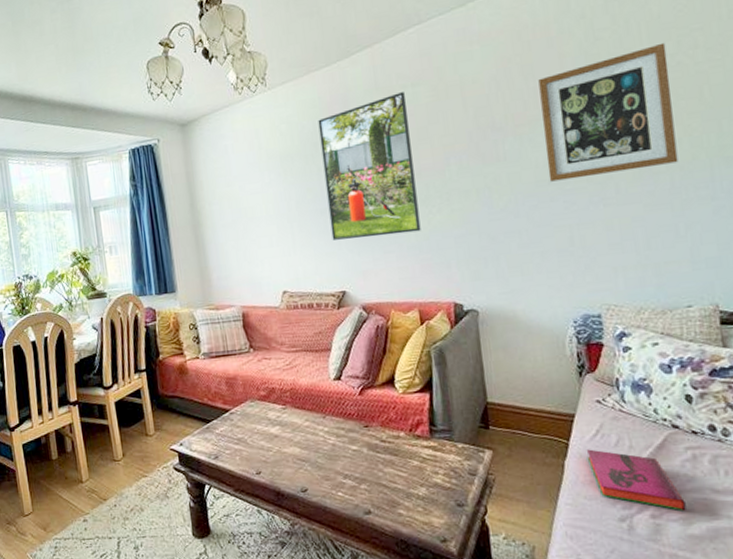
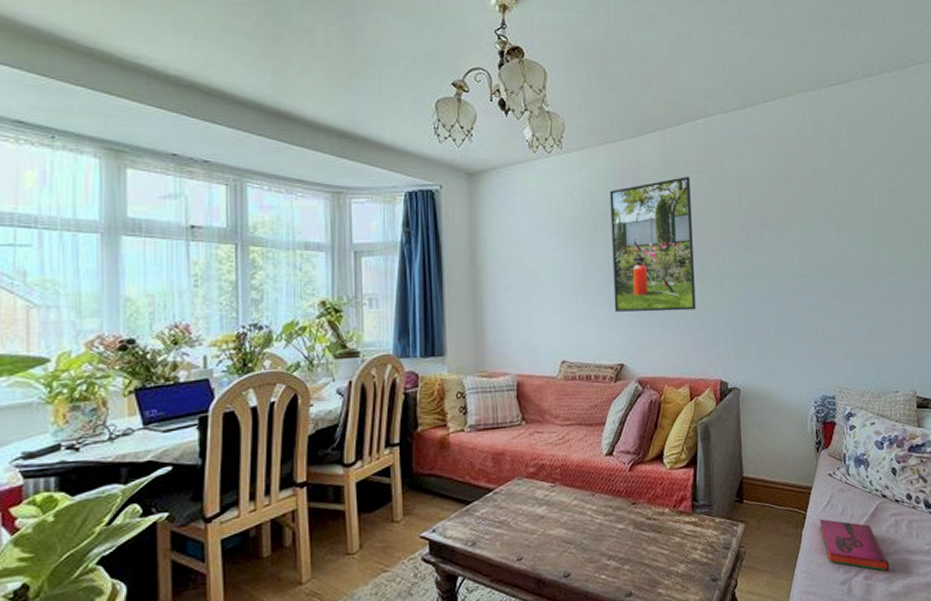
wall art: present [538,42,679,182] -> none [798,170,893,276]

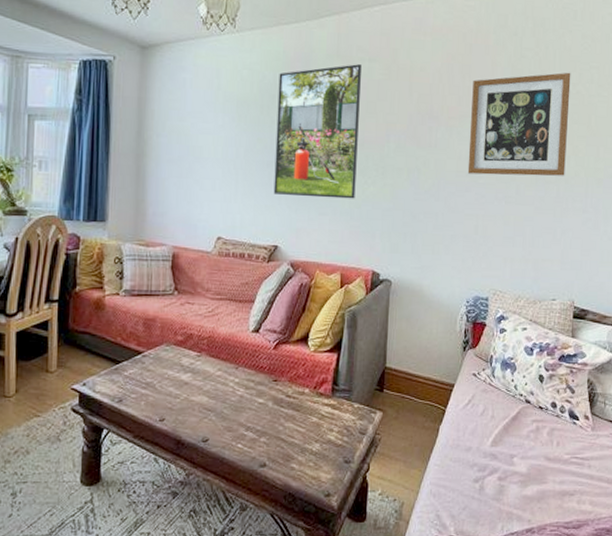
wall art: none [798,170,893,276] -> present [467,72,571,176]
hardback book: present [819,519,889,572] -> none [458,416,525,475]

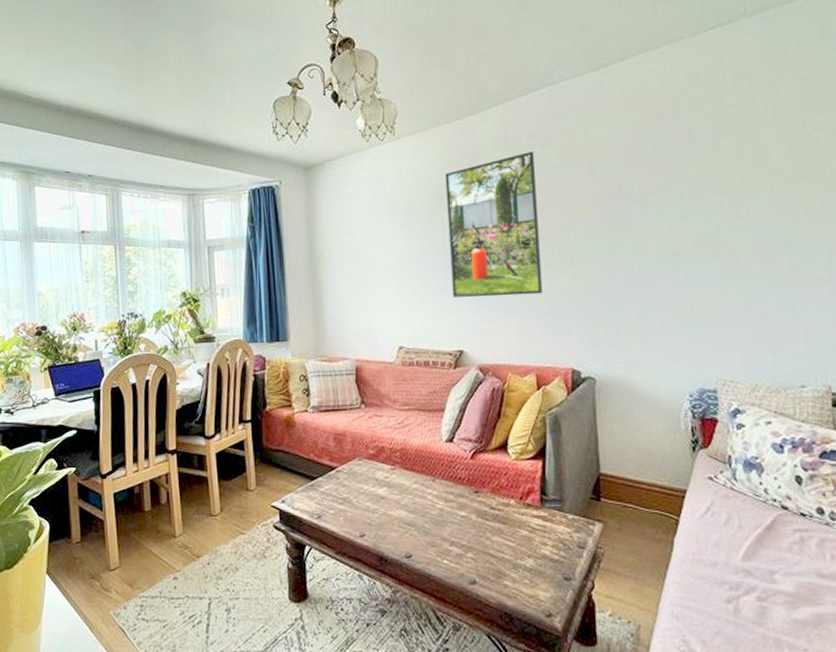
wall art: present [467,72,571,176] -> none [666,122,798,253]

